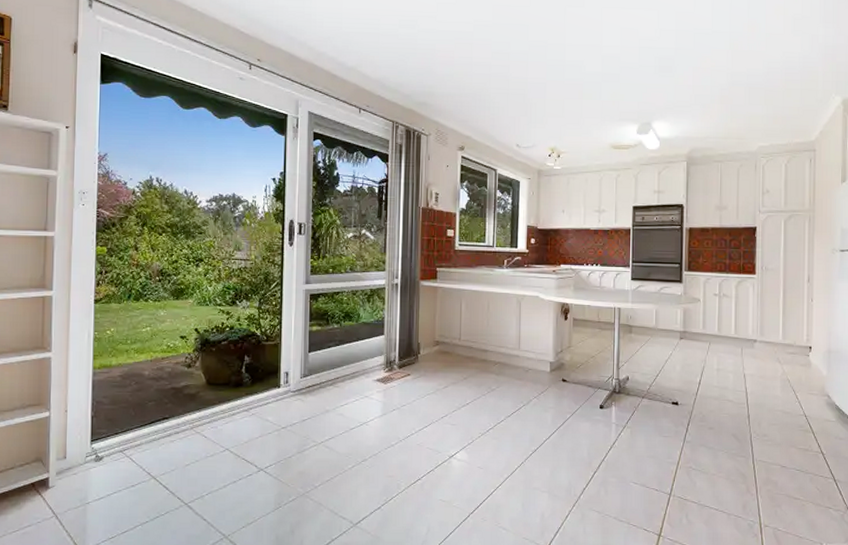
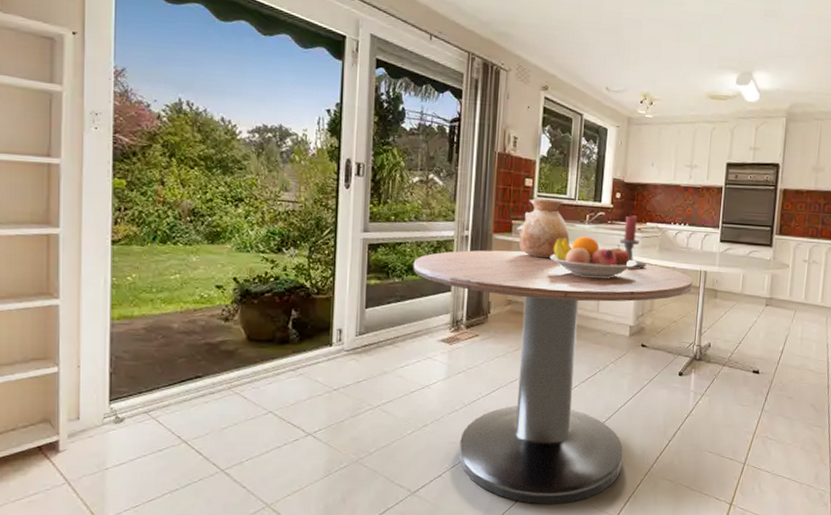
dining table: none [350,295,608,535] -> present [413,250,693,504]
vase: none [441,247,490,301] -> present [517,199,570,259]
fruit bowl: none [473,280,554,319] -> present [551,236,638,279]
candle holder: none [536,259,563,308] -> present [620,215,646,269]

